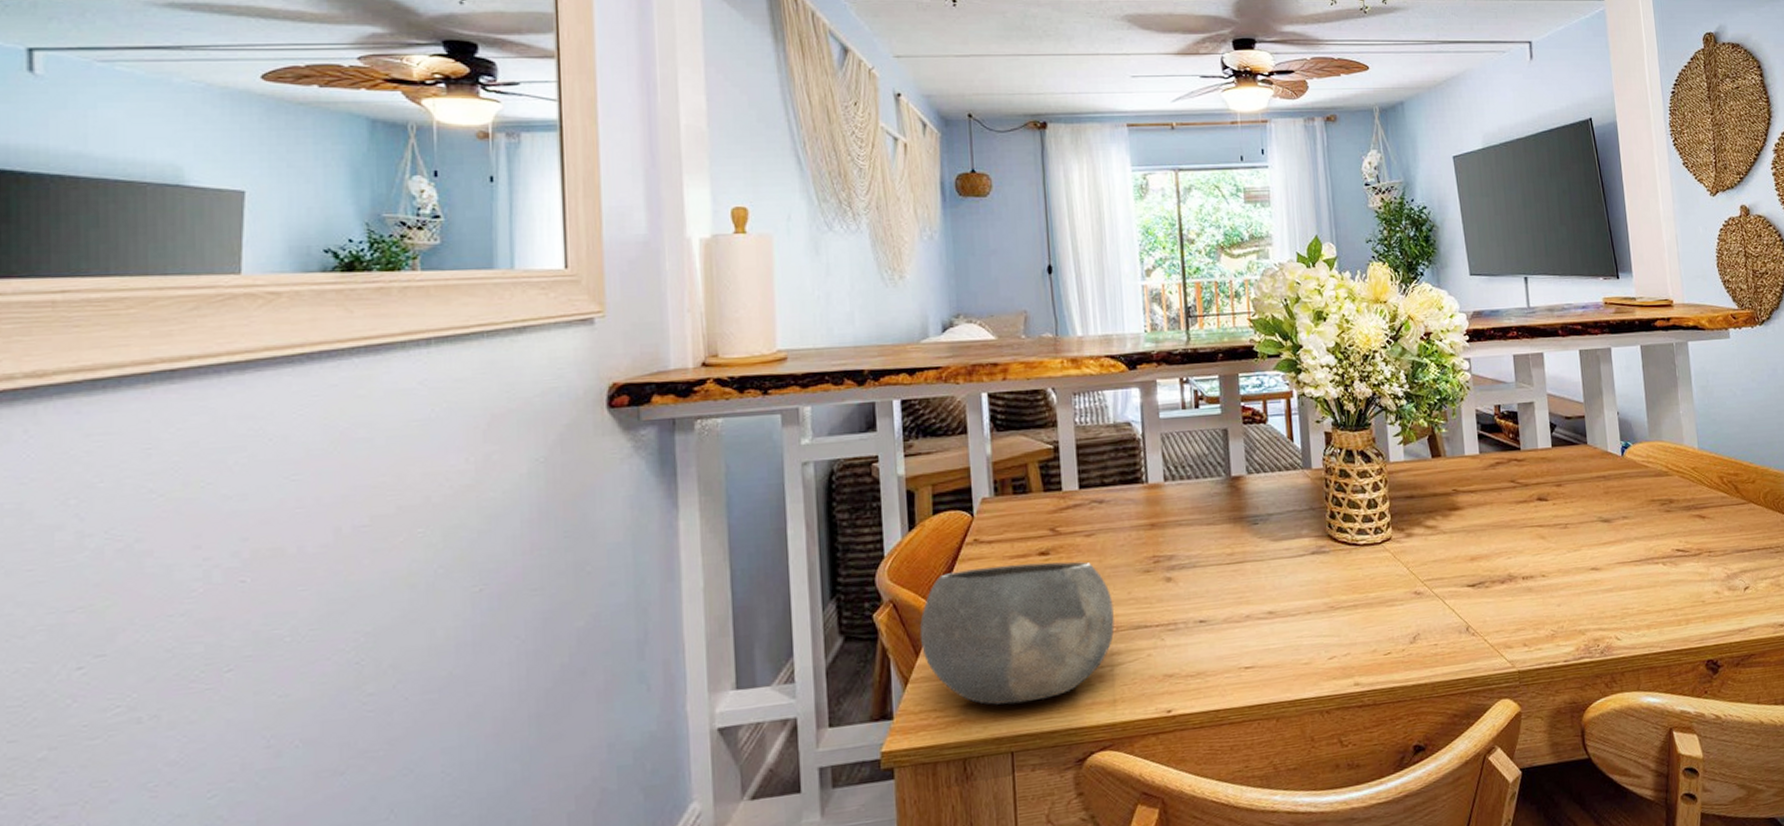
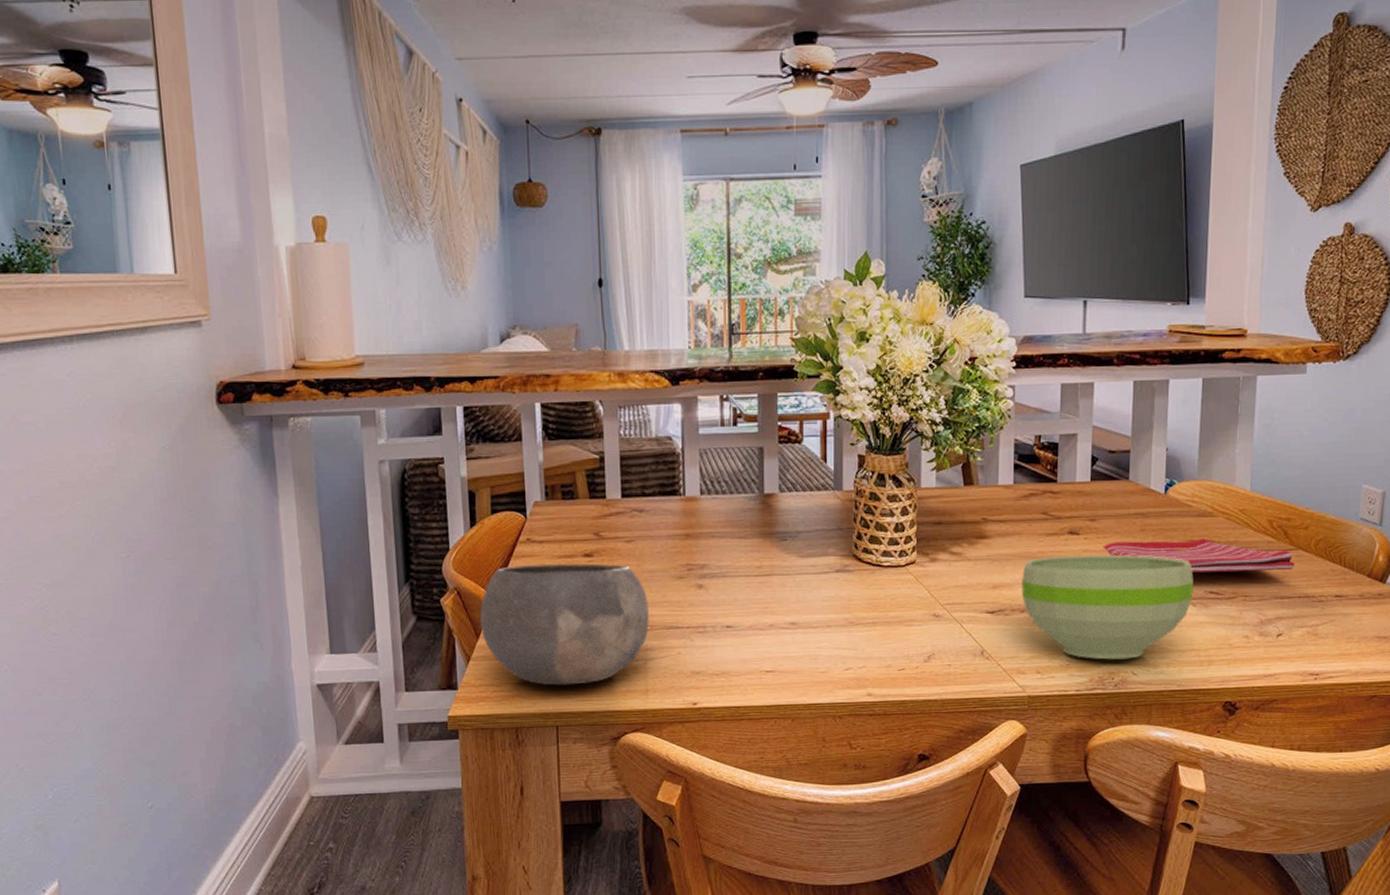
bowl: none [1498,517,1662,627] -> present [1021,555,1194,660]
dish towel: none [1571,497,1749,533] -> present [1103,538,1295,574]

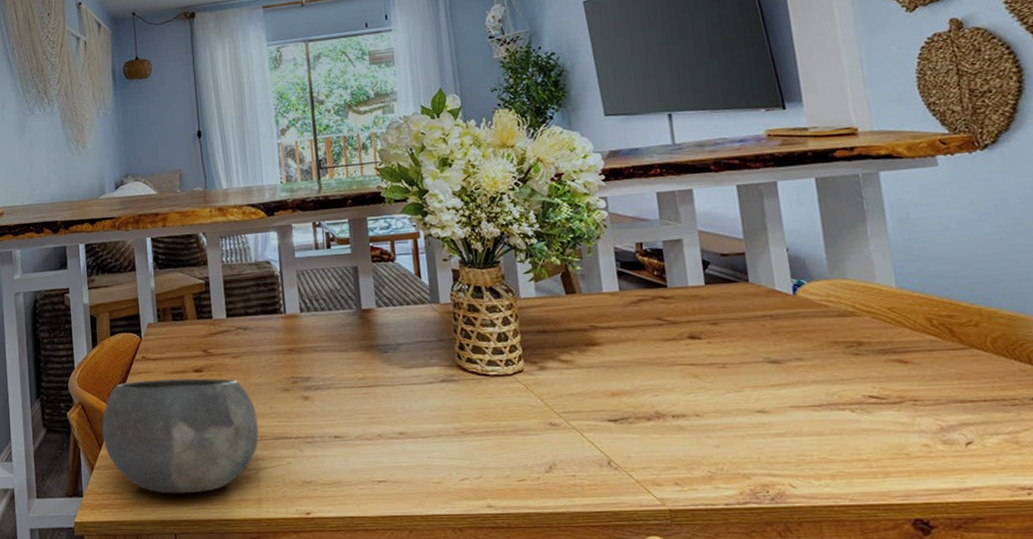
bowl: present [1021,555,1194,660] -> none [642,359,849,471]
dish towel: present [1103,538,1295,574] -> none [731,339,971,377]

